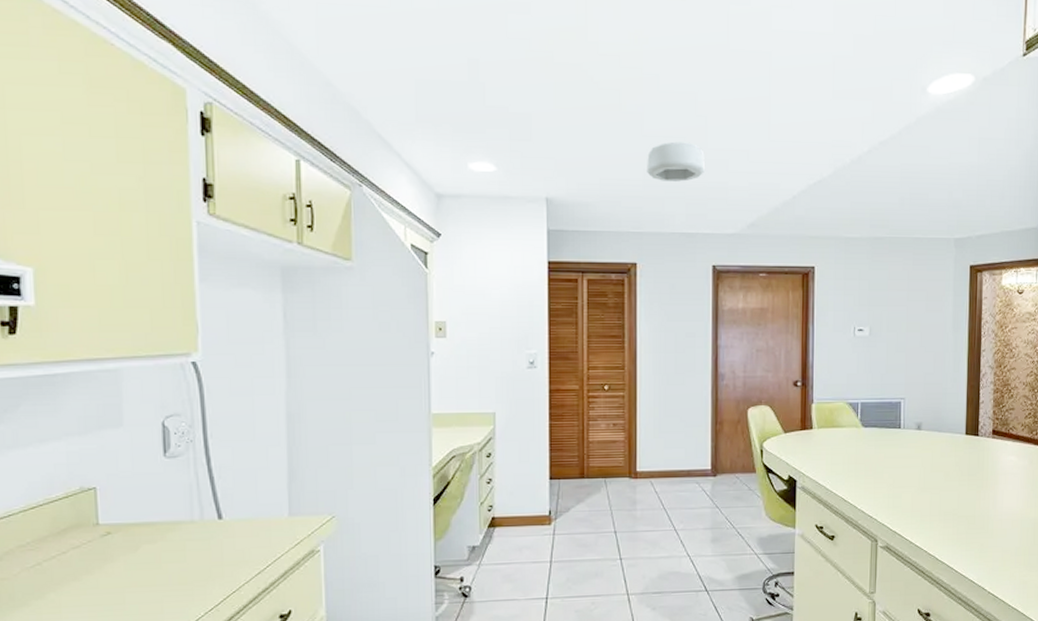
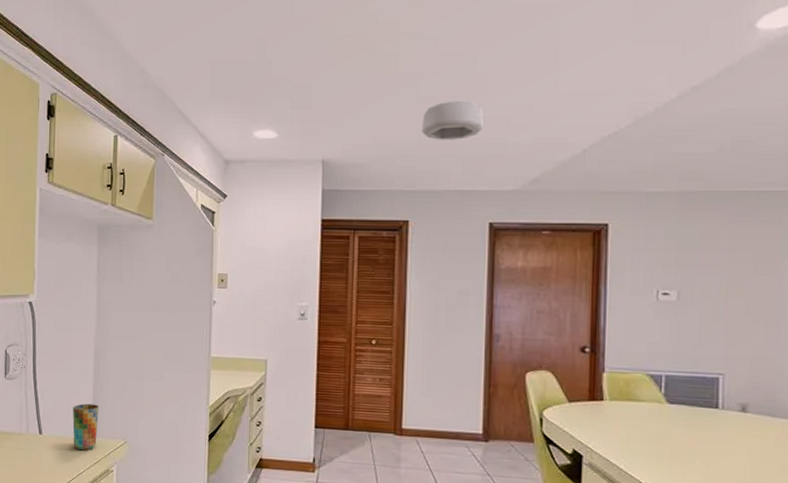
cup: none [262,477,297,531] -> present [72,403,99,450]

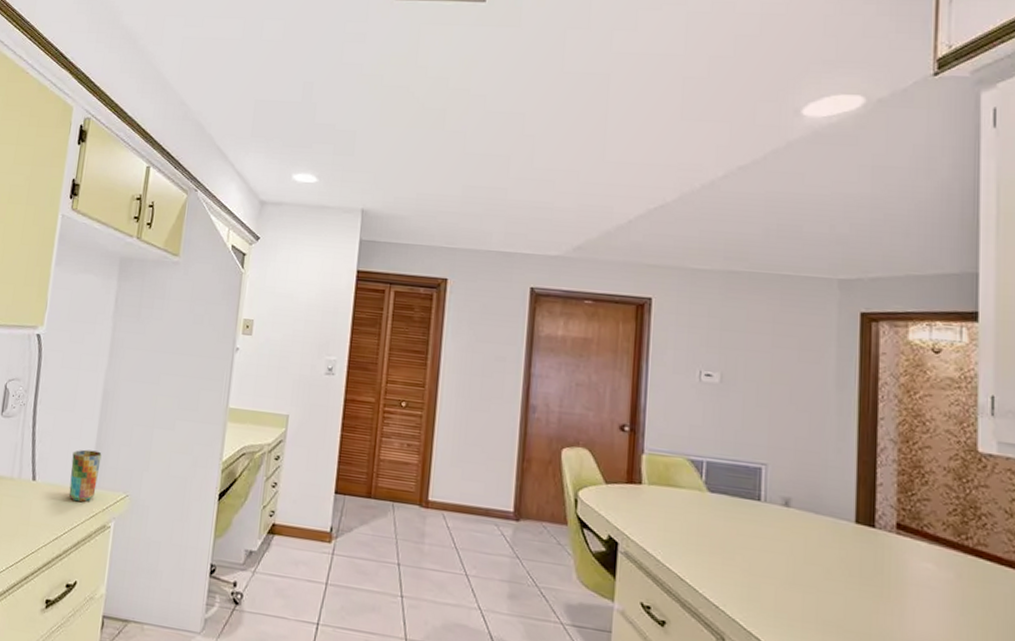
ceiling light: present [422,100,485,140] -> none [466,160,530,200]

